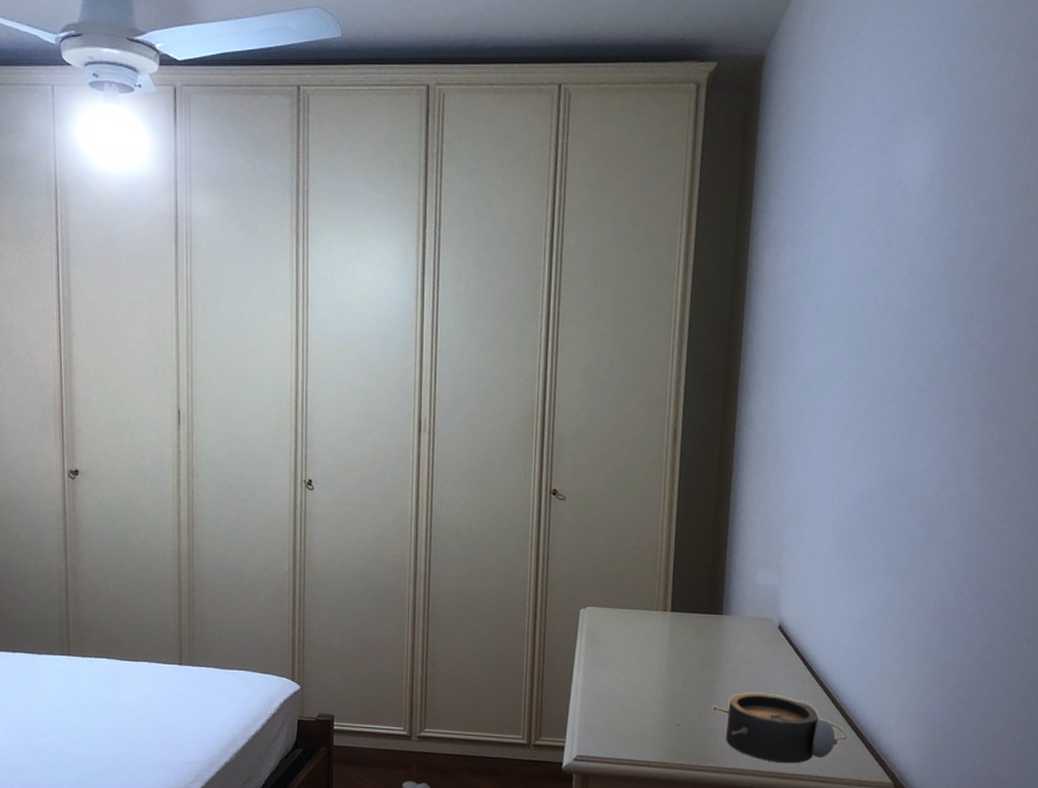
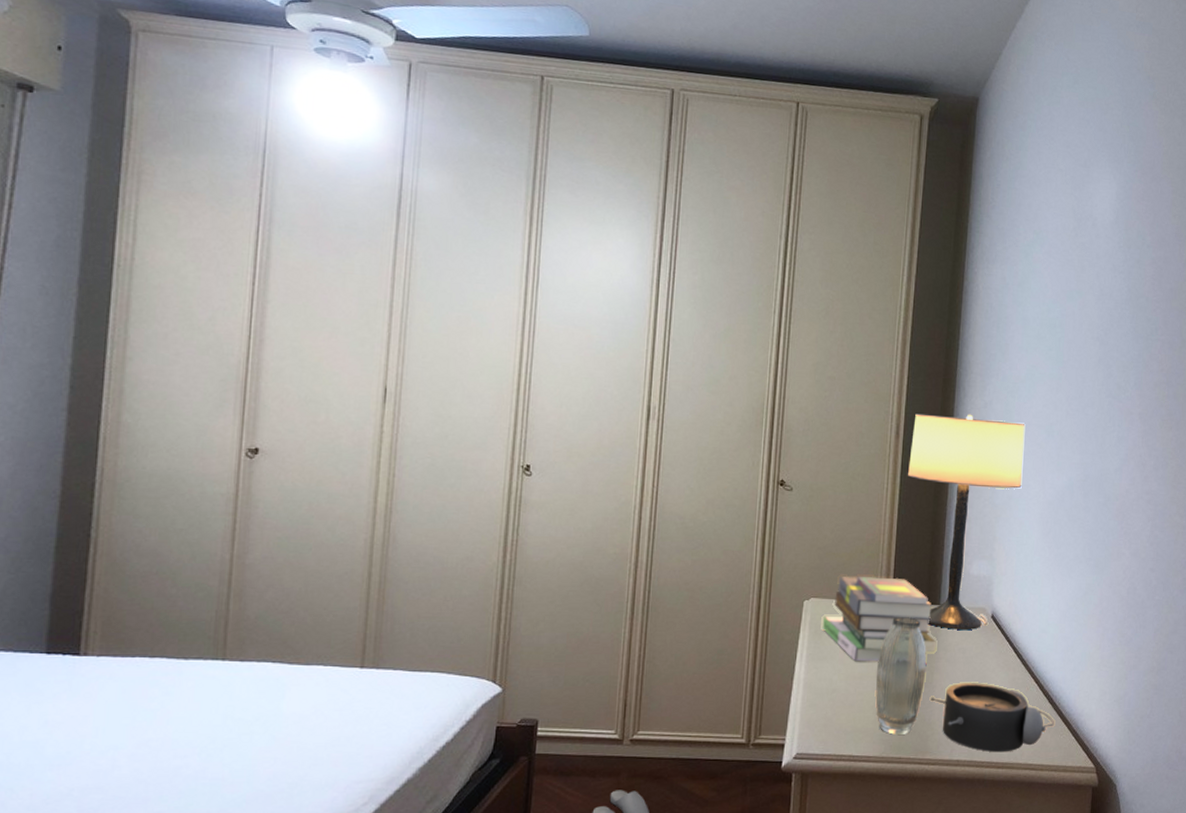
books: none [599,585,719,670] -> present [822,576,936,662]
vase: none [655,625,708,742] -> present [875,616,927,735]
table lamp: none [685,415,818,640] -> present [907,413,1026,630]

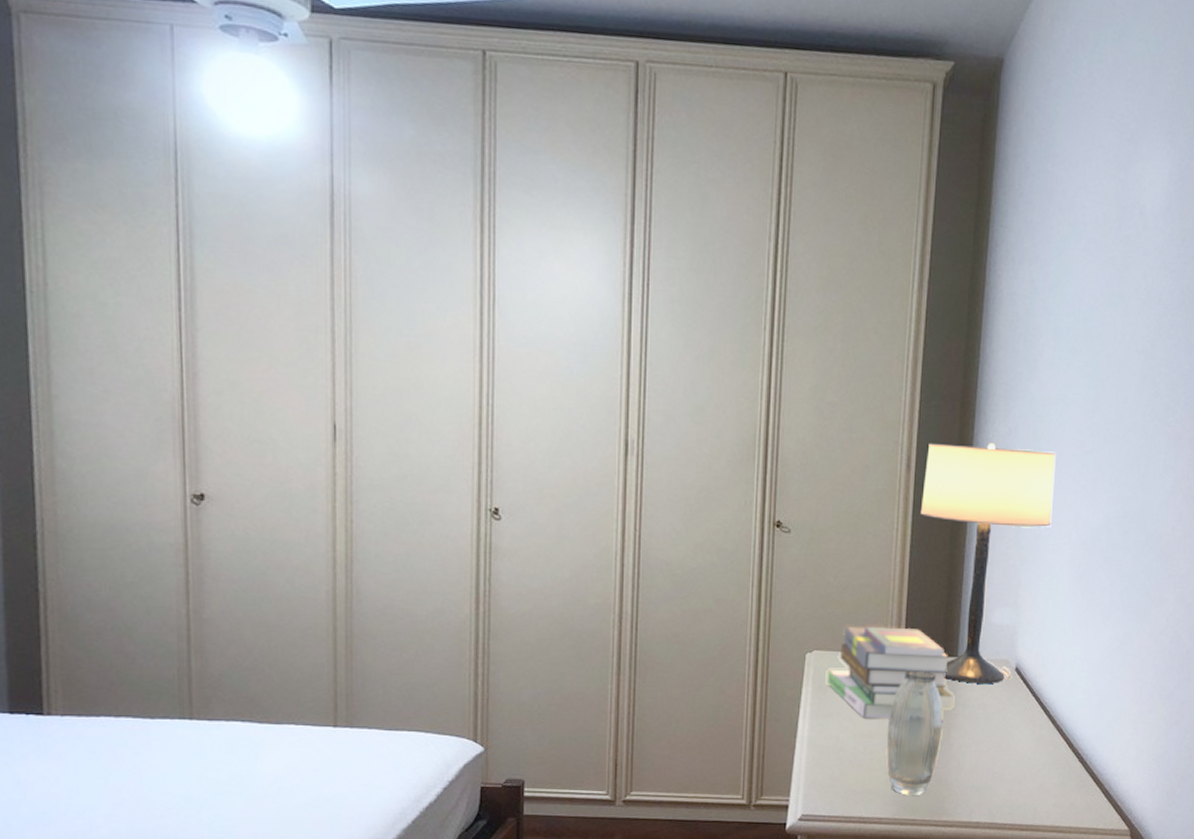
alarm clock: present [931,683,1054,753] -> none [947,741,1085,814]

